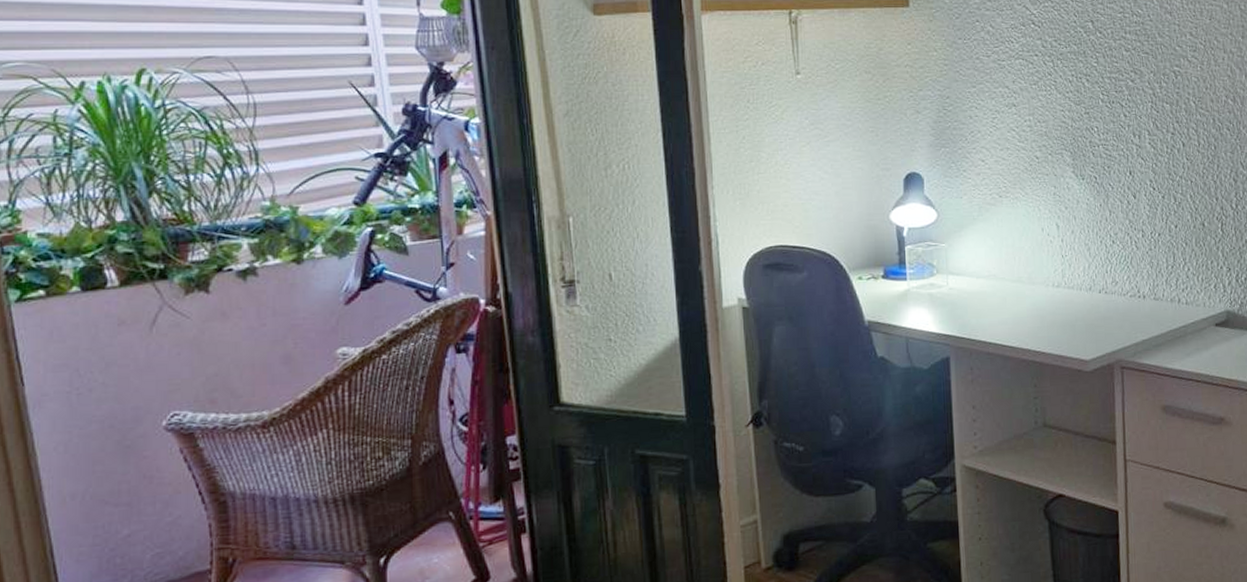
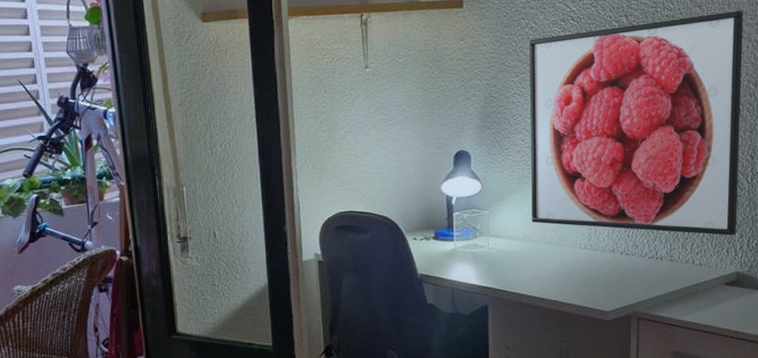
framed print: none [986,19,1224,269] -> present [529,11,743,235]

